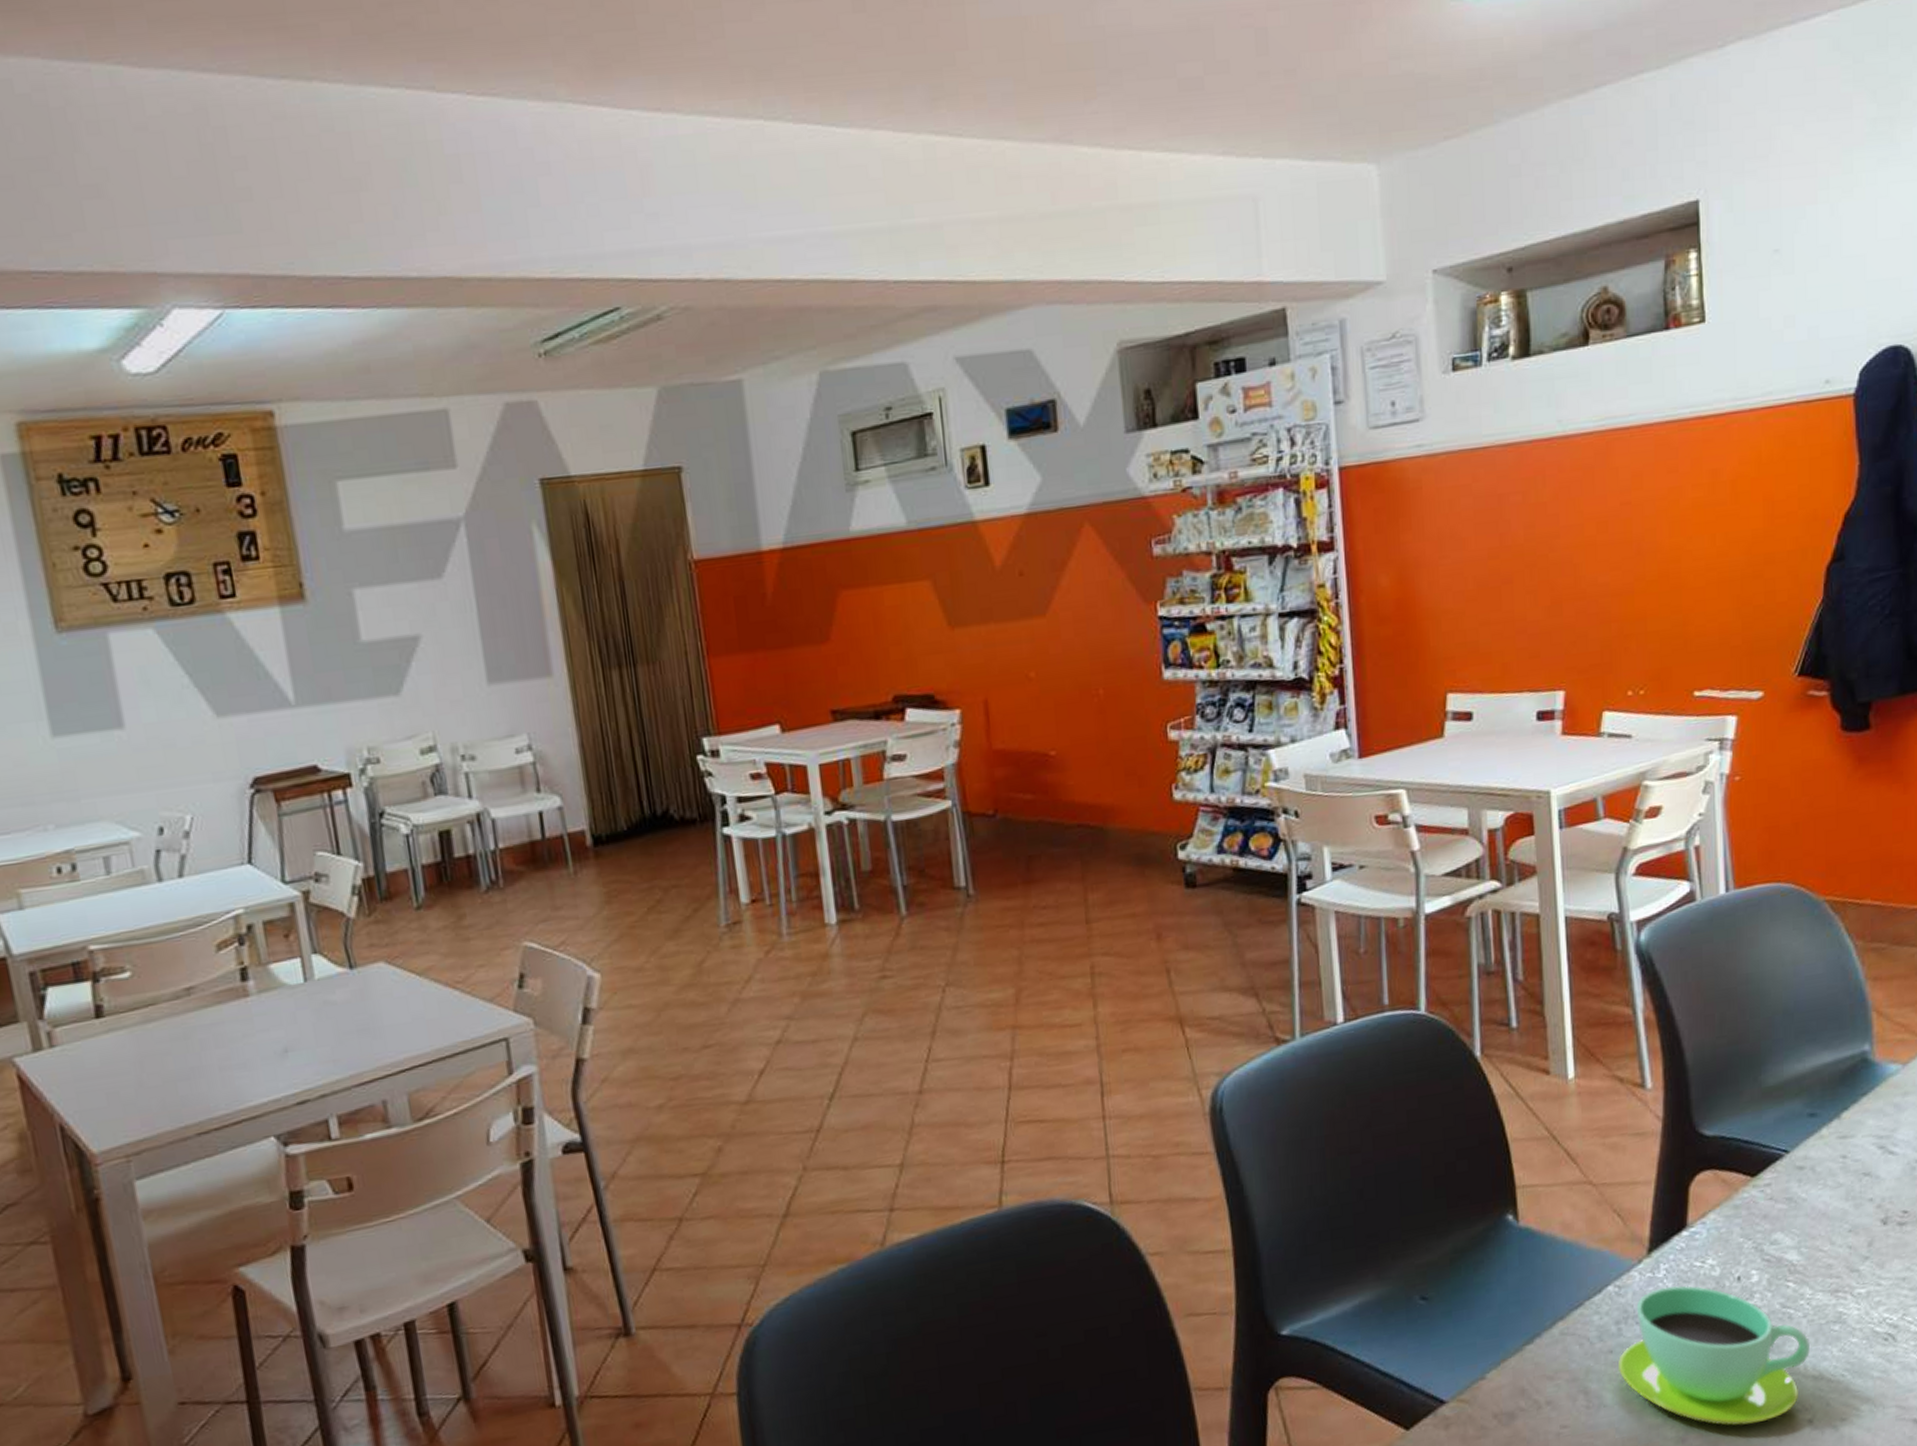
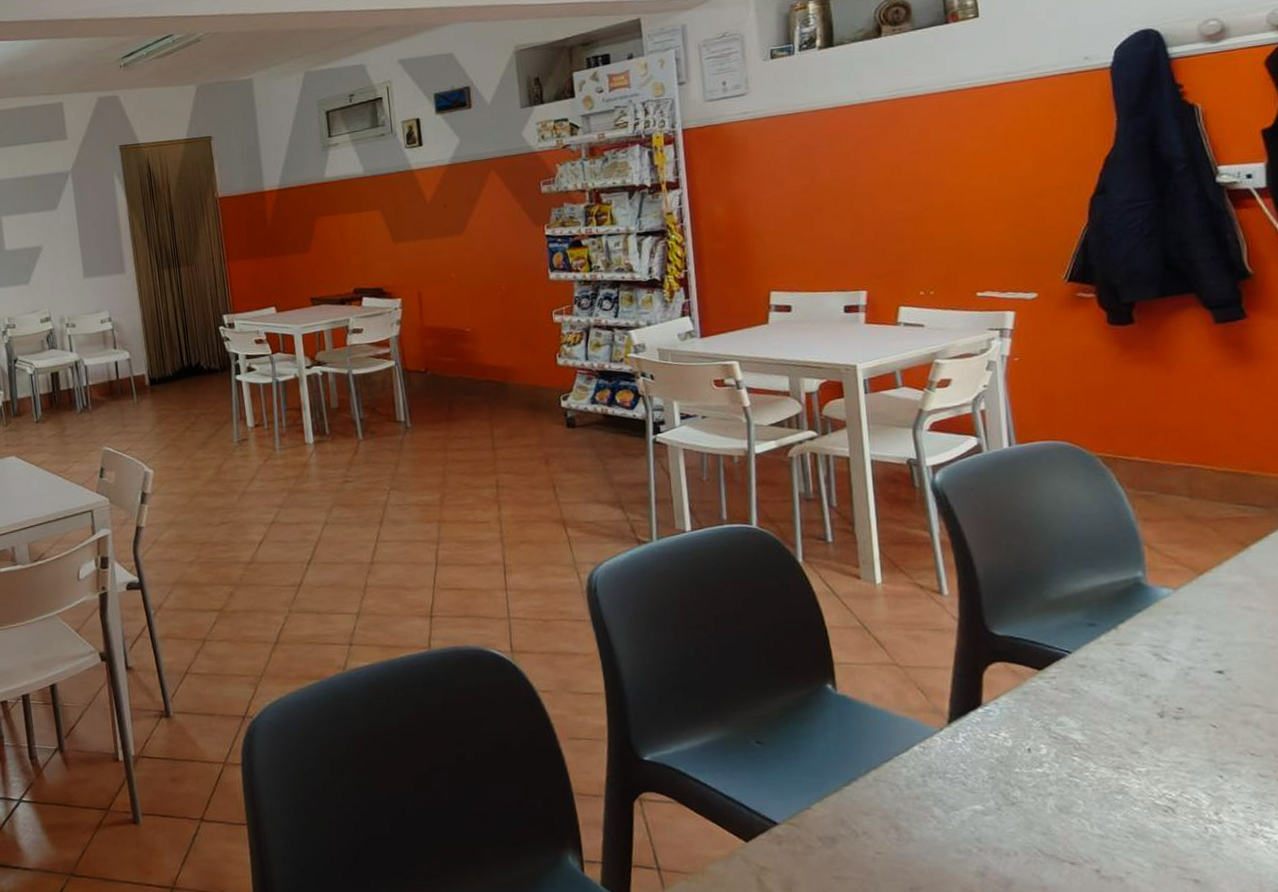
cup: present [1618,1285,1810,1426] -> none [924,751,1095,869]

